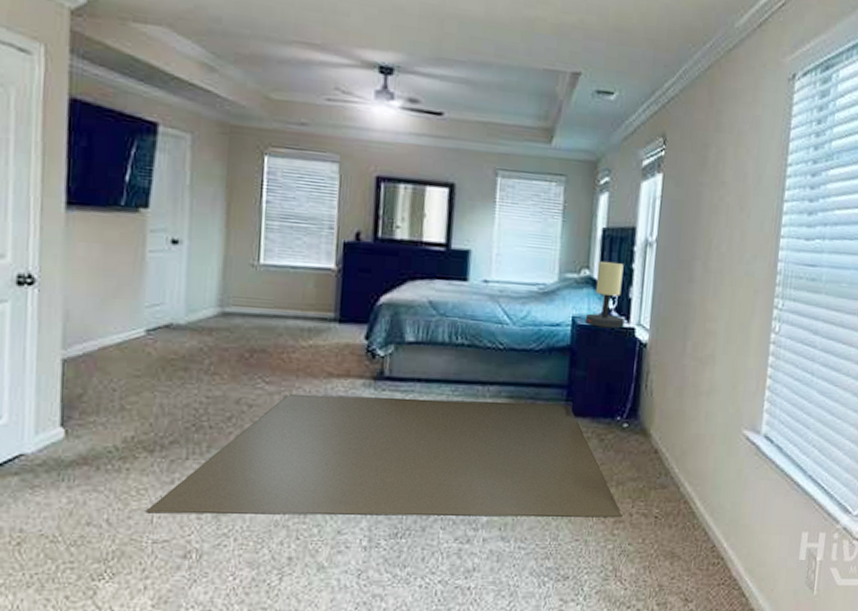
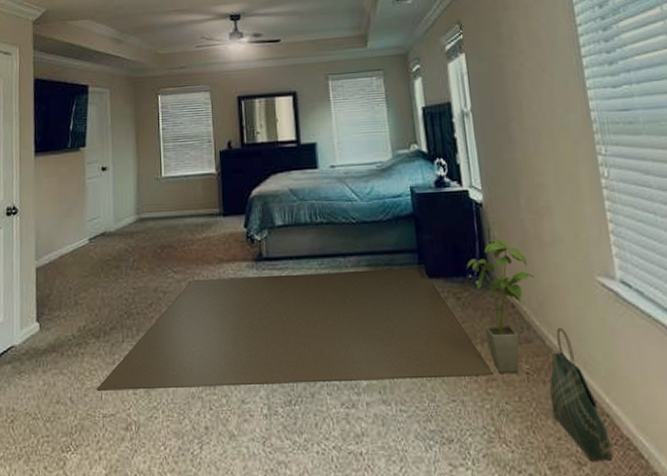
table lamp: present [585,261,624,329] -> none [421,134,458,194]
house plant: none [615,382,683,516] -> present [466,238,534,373]
tote bag: none [672,475,720,598] -> present [550,327,613,461]

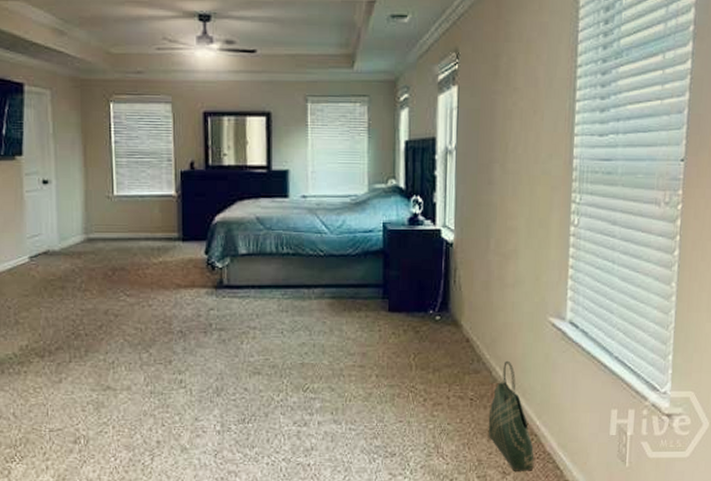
area rug: present [96,268,493,391] -> none [41,302,440,407]
house plant: present [466,238,534,373] -> none [428,278,491,398]

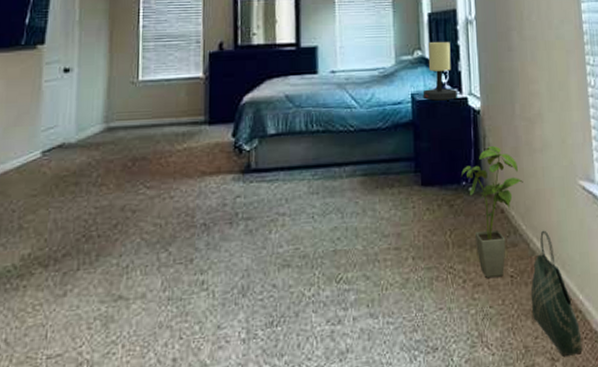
table lamp: none [395,170,431,231] -> present [422,41,457,101]
house plant: none [428,278,491,398] -> present [460,145,523,278]

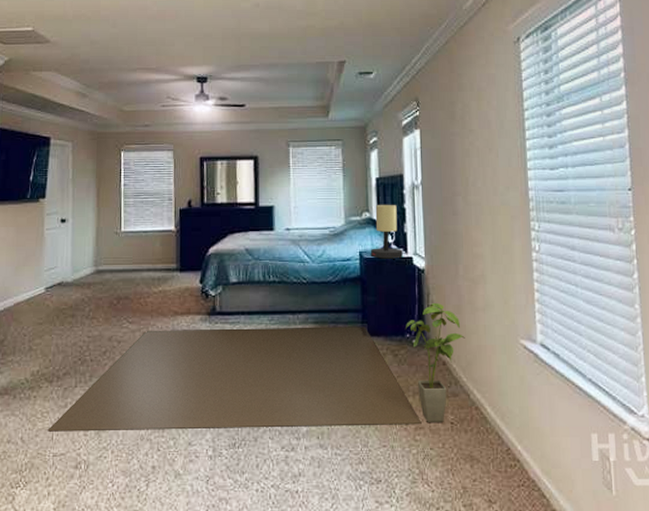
area rug: none [40,176,480,329] -> present [47,326,422,432]
tote bag: present [530,230,583,356] -> none [470,383,520,500]

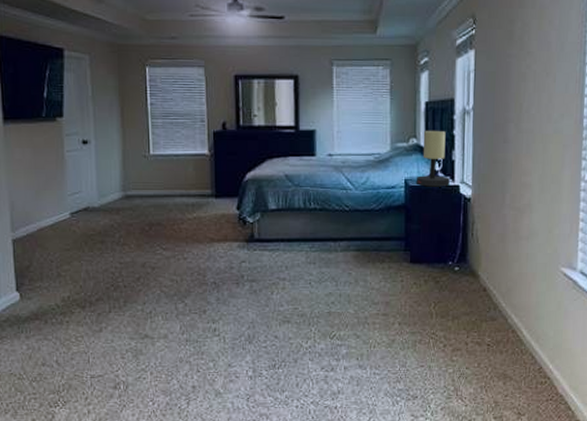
area rug: present [47,326,422,432] -> none [83,254,459,355]
house plant: present [404,302,465,422] -> none [447,231,507,344]

